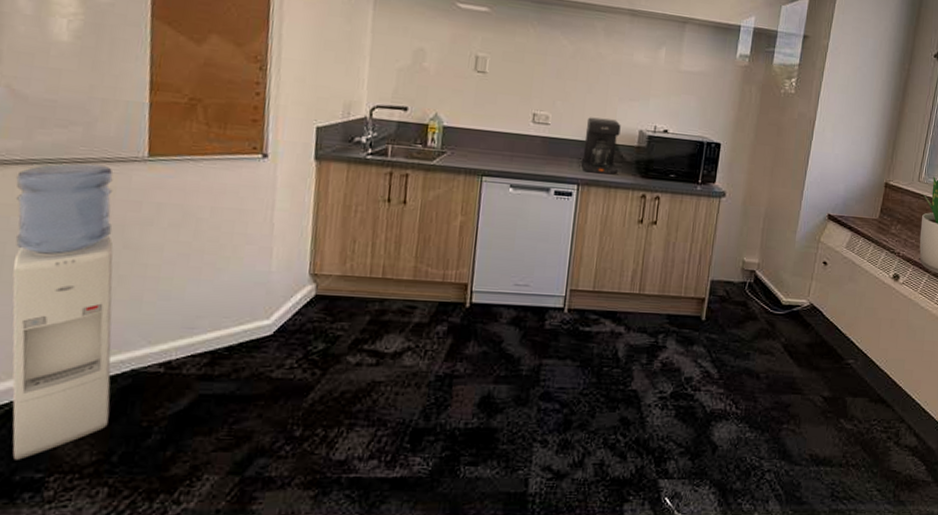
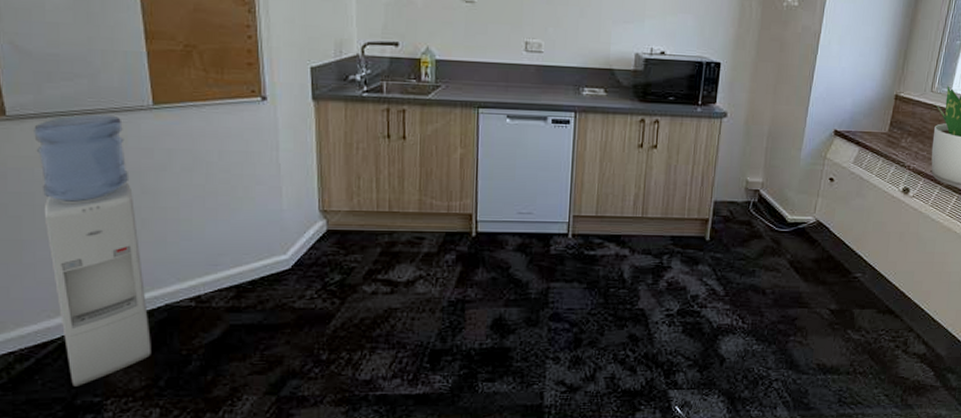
coffee maker: present [581,117,621,175] -> none [577,42,616,100]

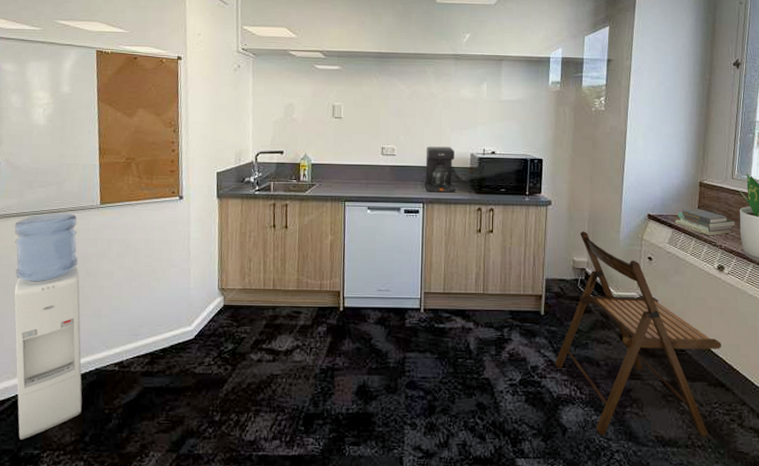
coffee maker: none [577,42,616,100] -> present [424,146,455,193]
folding chair: none [717,148,896,365] -> present [554,231,722,437]
books: none [863,125,928,156] -> present [675,209,735,236]

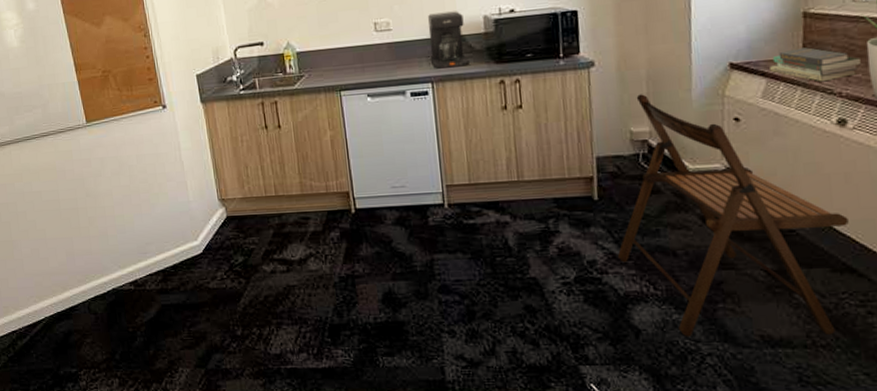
water cooler: present [14,213,82,440] -> none [11,135,107,359]

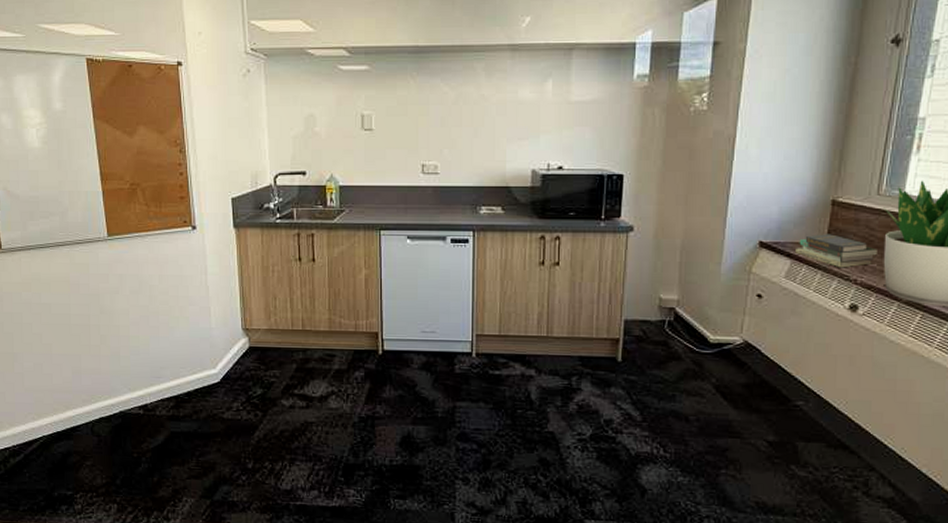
coffee maker: present [427,11,469,69] -> none [474,162,513,218]
folding chair: present [617,94,849,337] -> none [633,263,848,505]

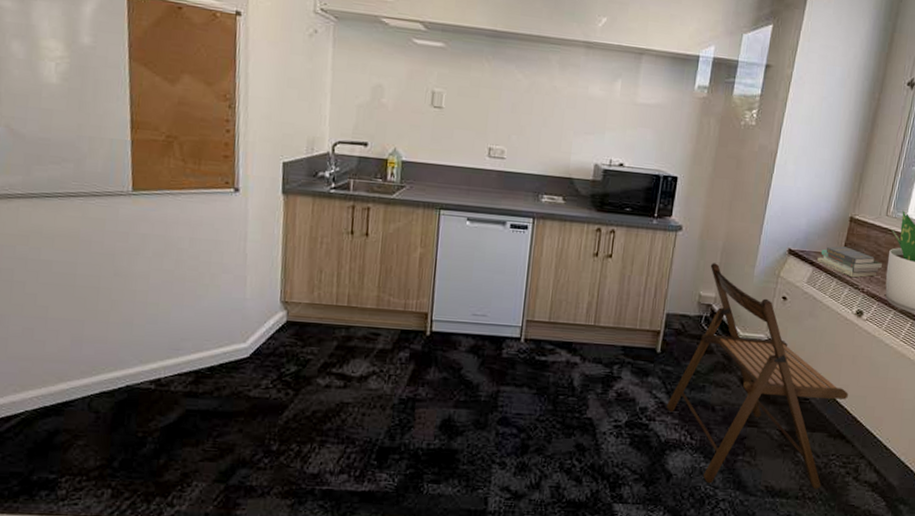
folding chair: none [633,263,848,505] -> present [666,263,848,489]

